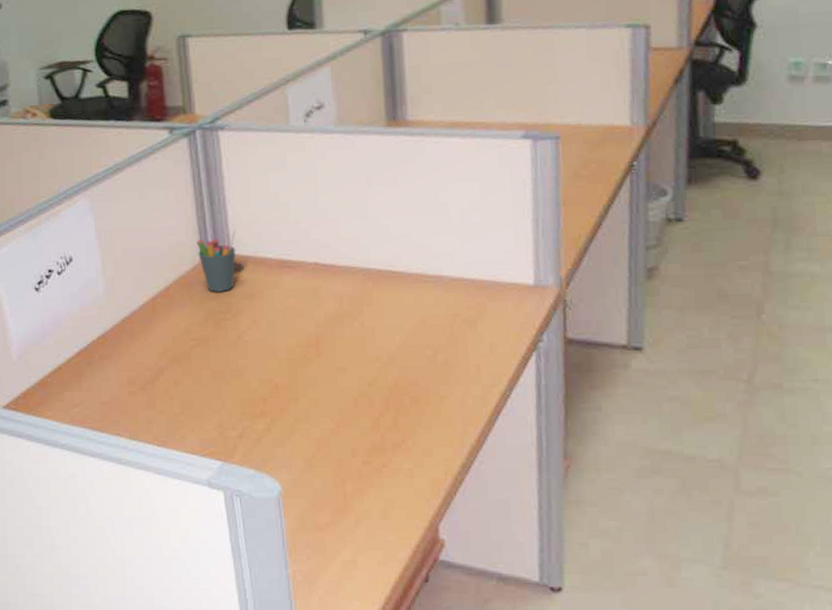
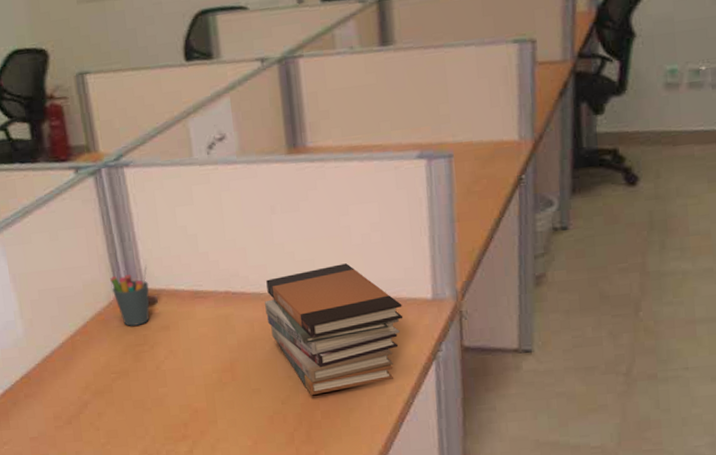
book stack: none [355,242,502,379] -> present [265,263,403,395]

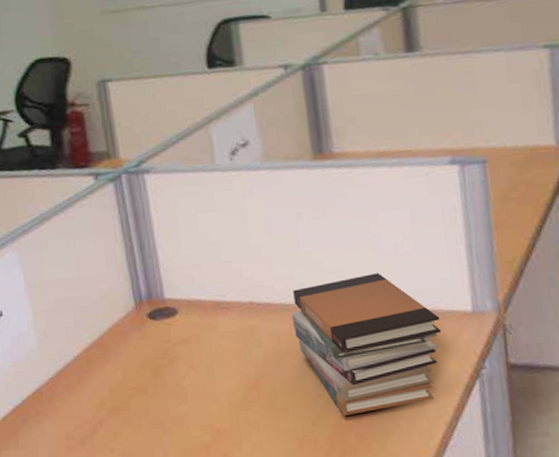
pen holder: present [110,264,150,327] -> none [129,273,170,339]

